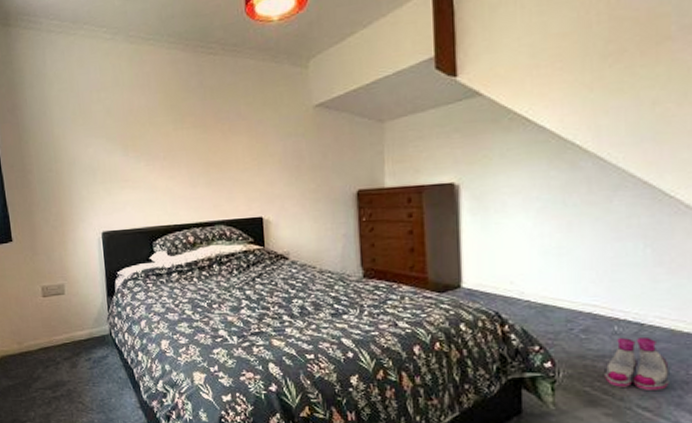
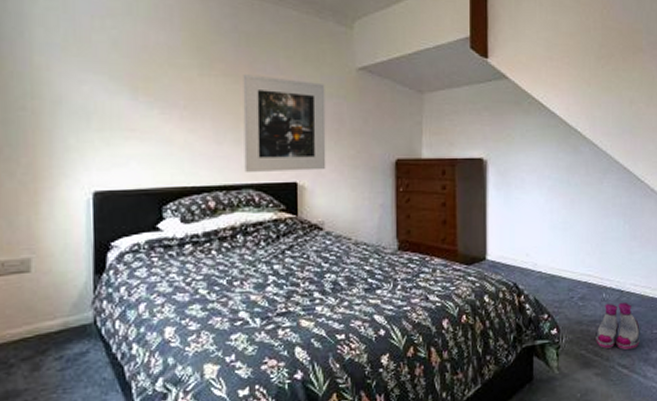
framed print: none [209,123,289,210] -> present [243,74,326,172]

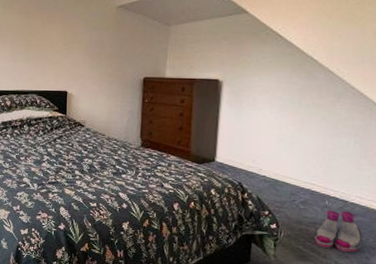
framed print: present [243,74,326,172] -> none [31,12,91,83]

